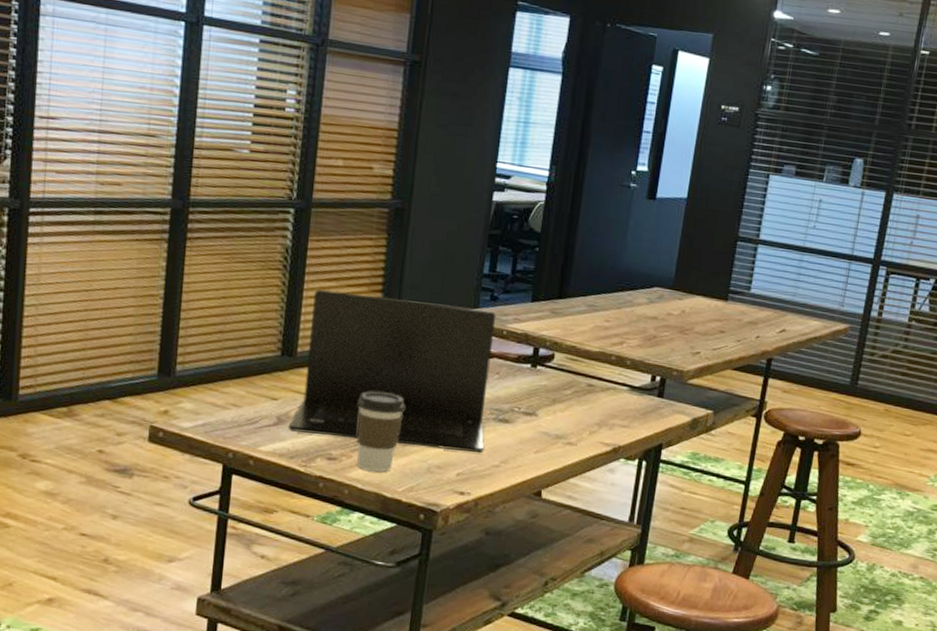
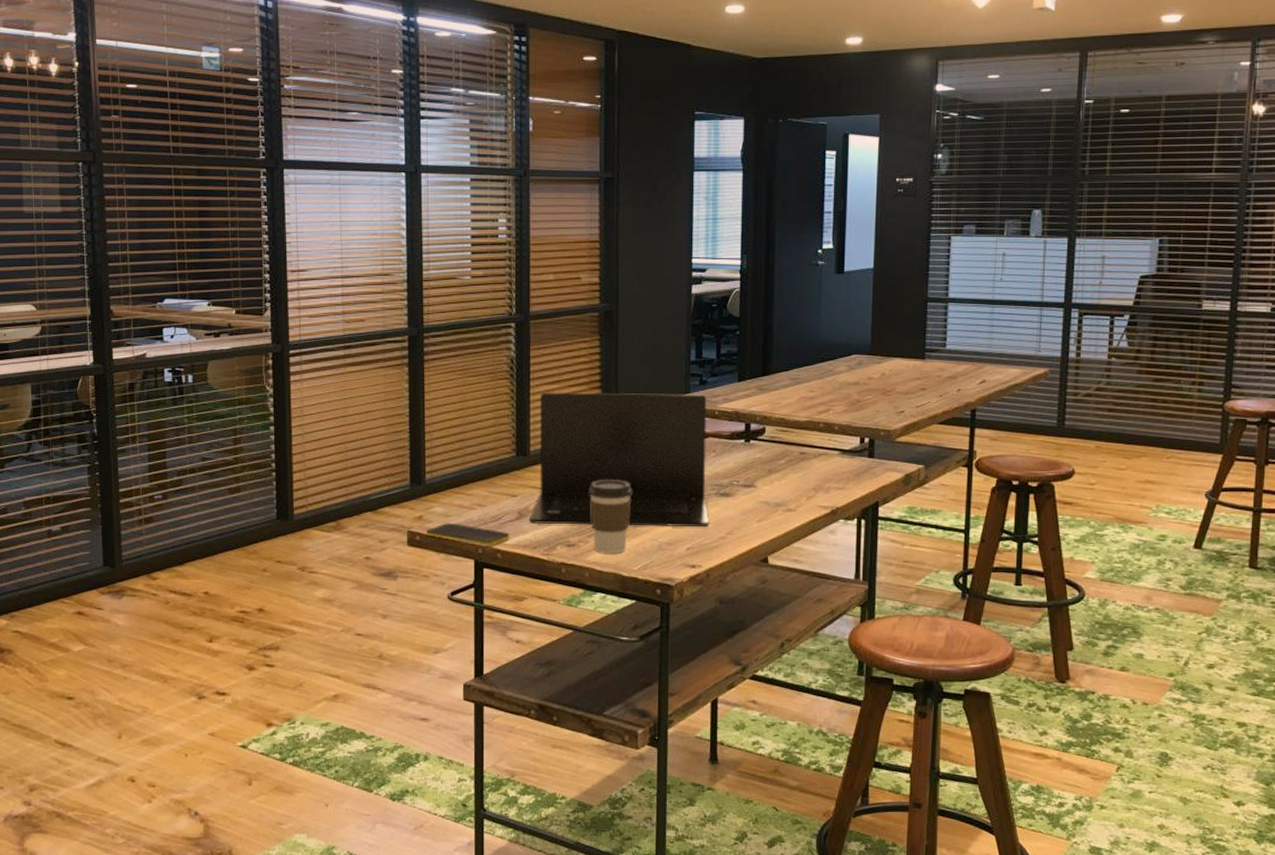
smartphone: none [170,421,266,452] -> present [425,522,510,547]

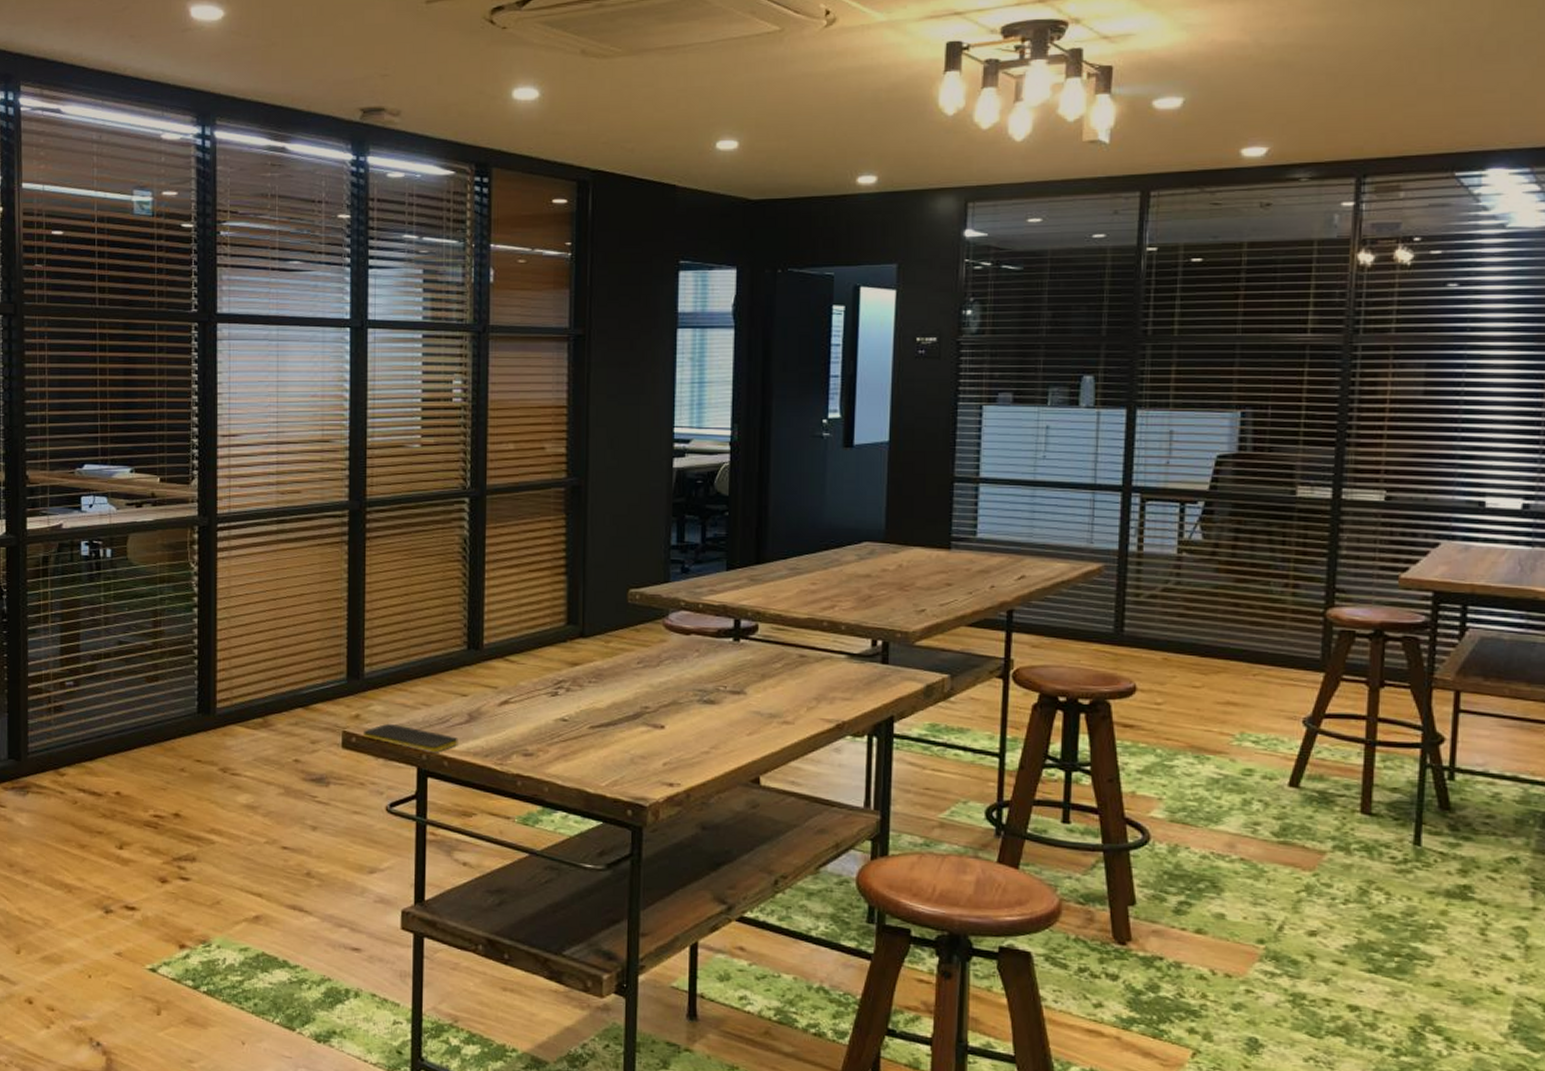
laptop: present [528,391,710,528] -> none [480,577,691,740]
coffee cup: present [589,479,631,554] -> none [550,680,600,767]

